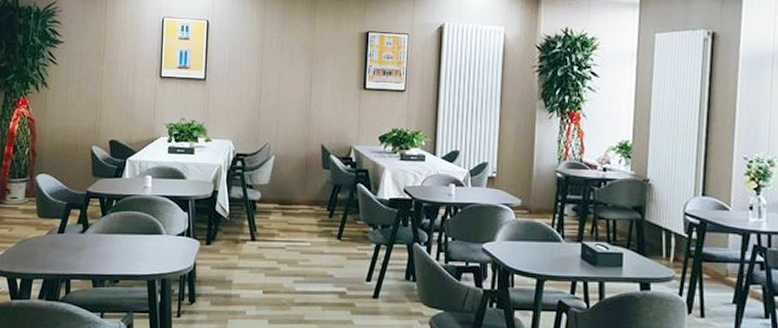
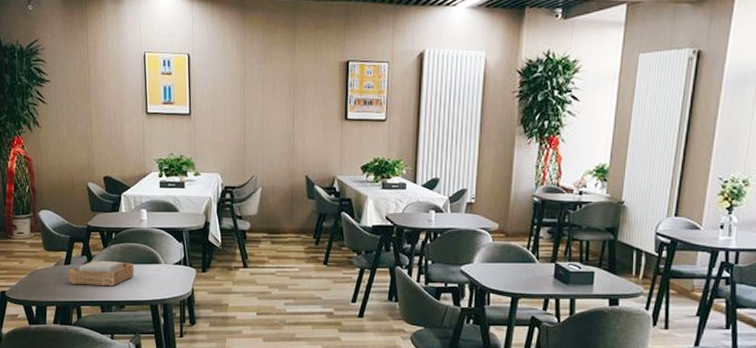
napkin holder: none [61,229,133,259] -> present [69,260,134,286]

